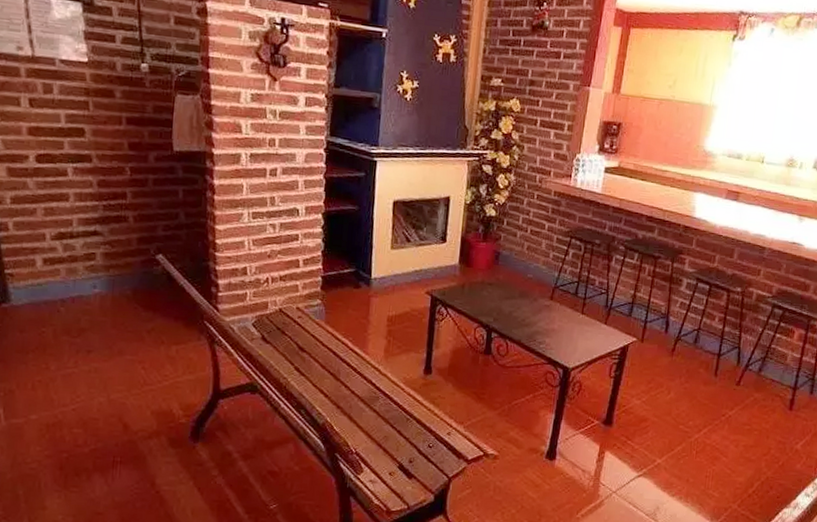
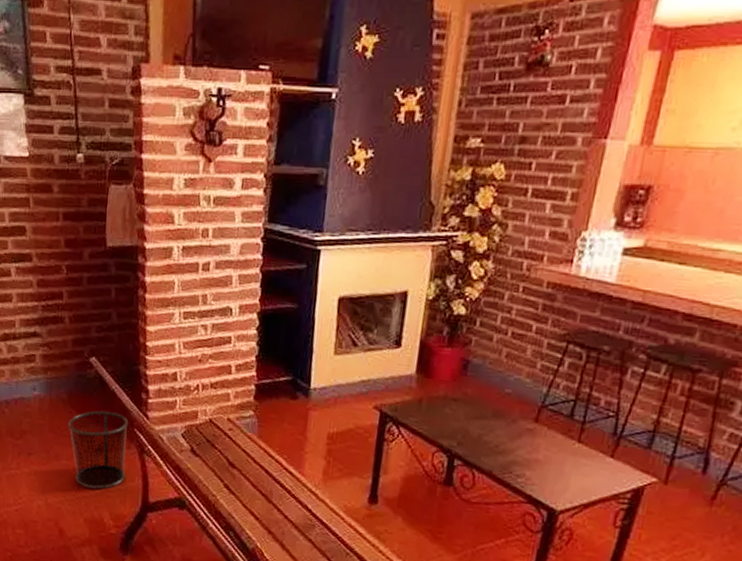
waste bin: none [133,305,198,381] -> present [68,410,129,489]

